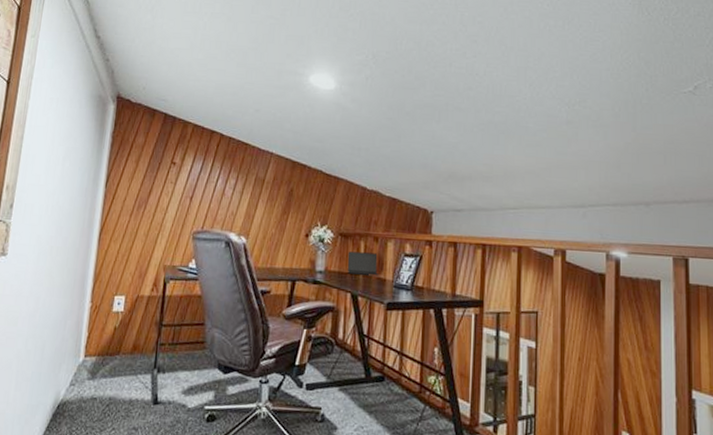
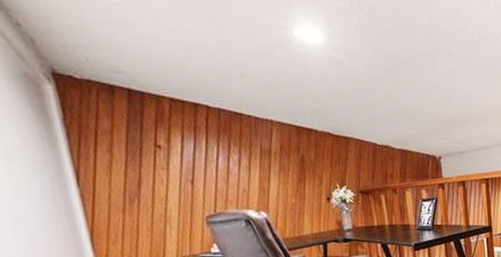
laptop: present [347,251,379,276] -> none [371,203,403,227]

